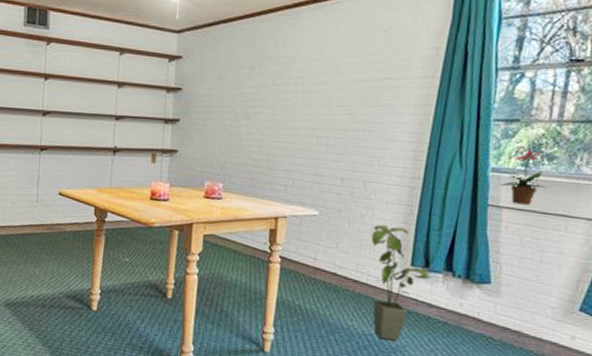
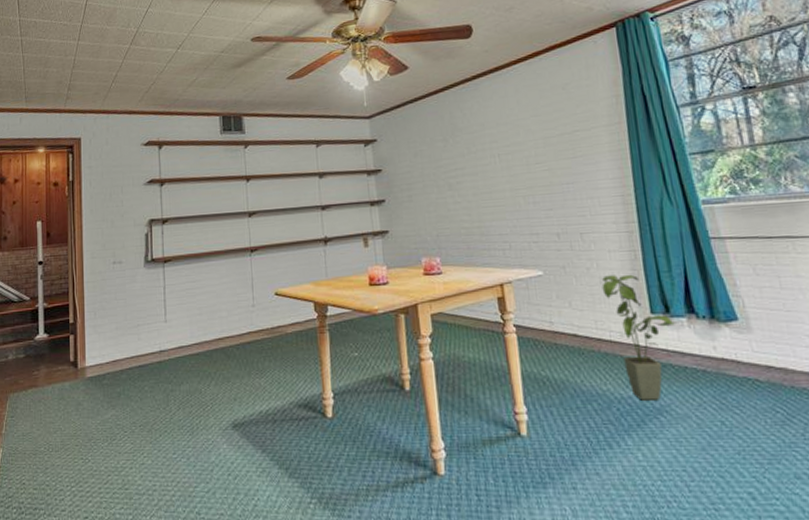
potted flower: present [500,150,548,205] -> none [716,177,763,233]

